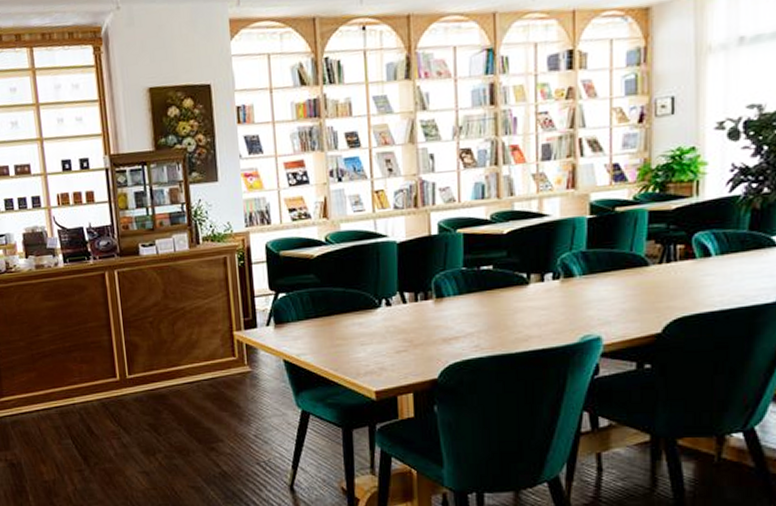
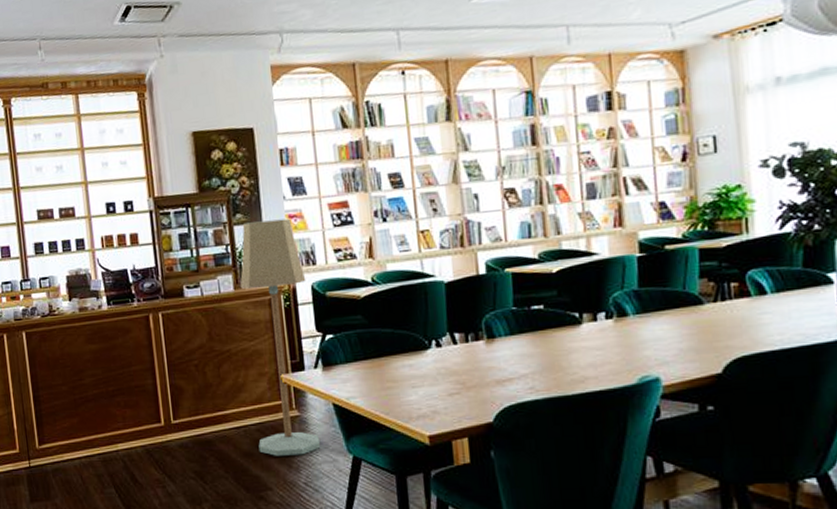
floor lamp: none [194,177,270,410] -> present [239,218,320,456]

